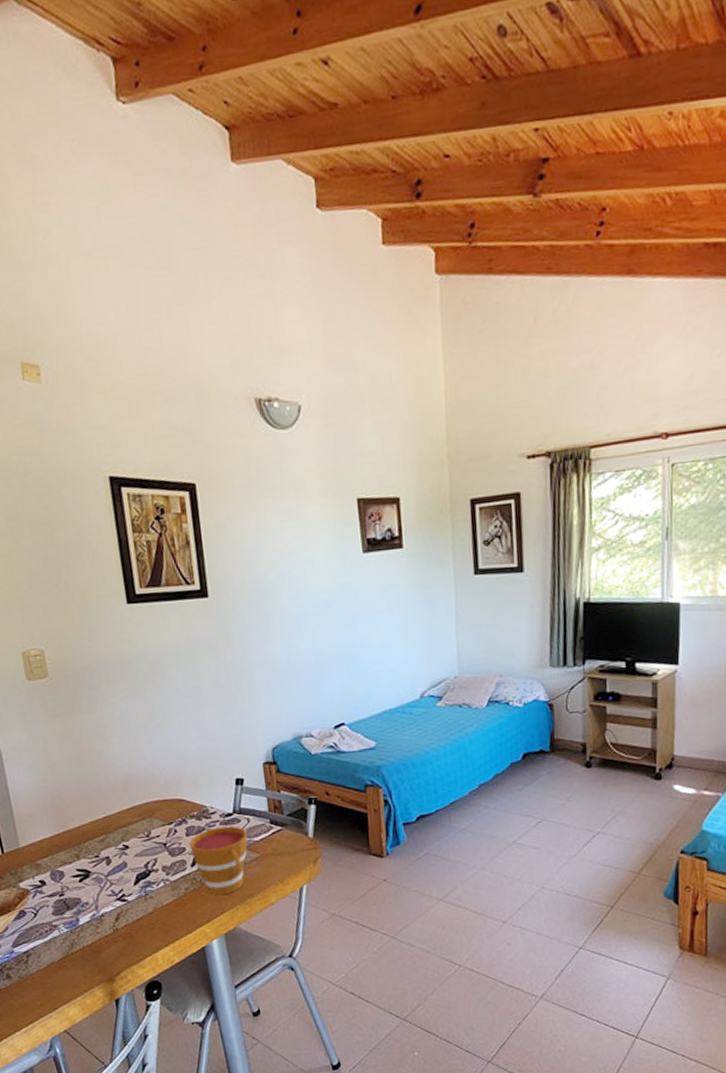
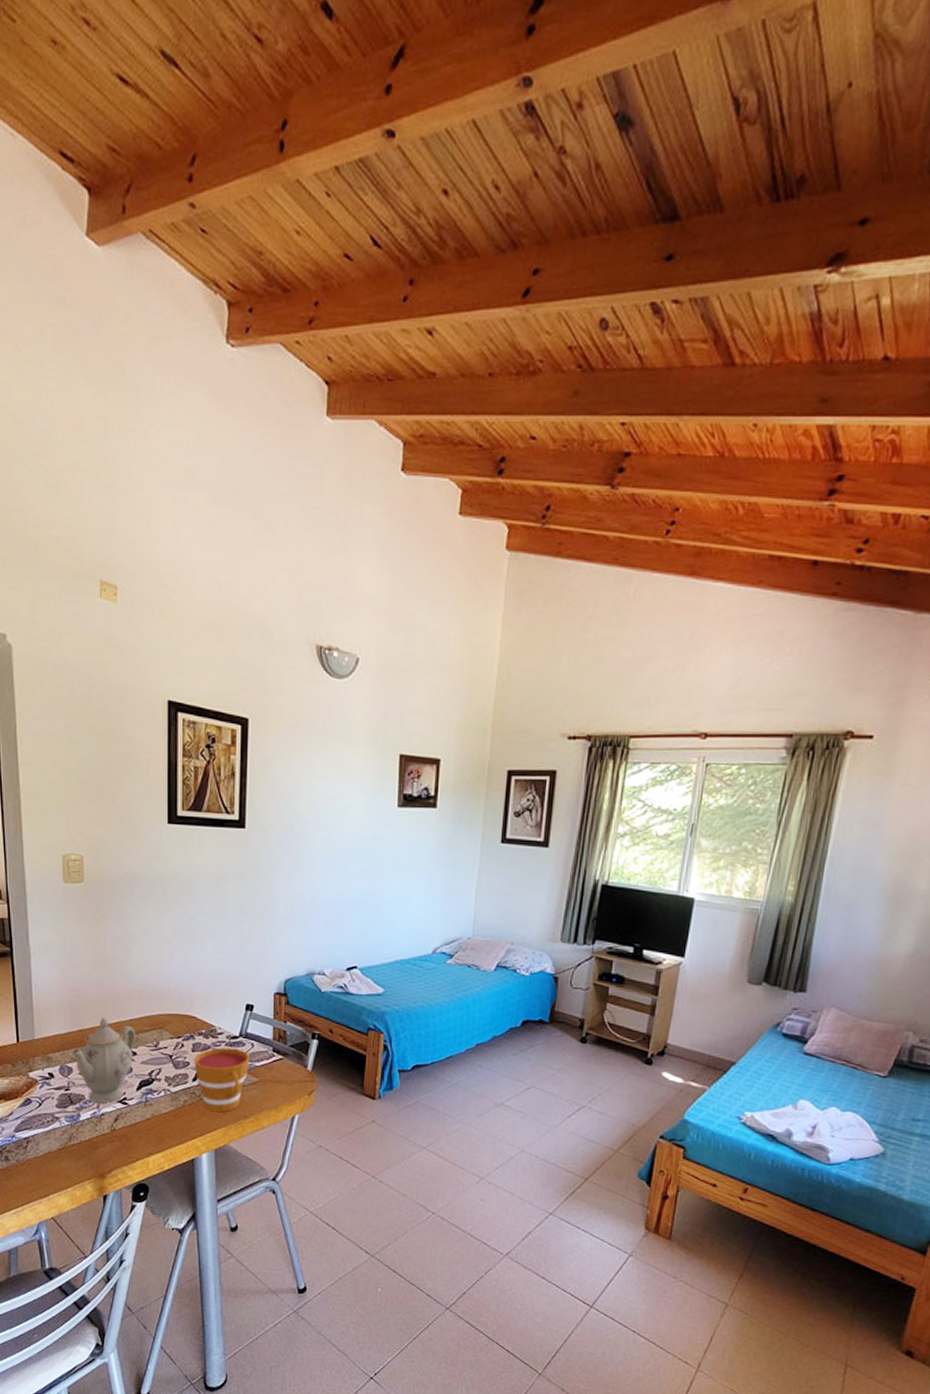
teapot: none [59,813,126,905] -> present [70,1017,136,1103]

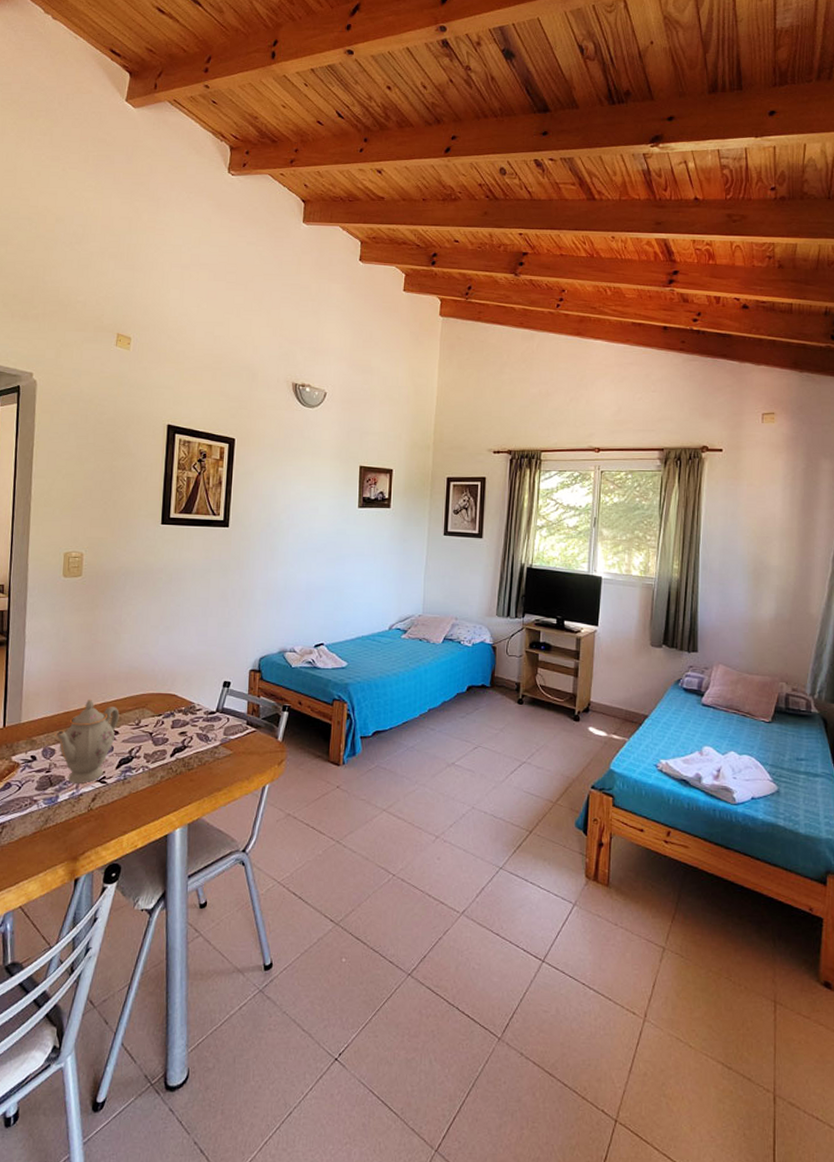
cup: present [194,1047,250,1113] -> none [172,723,226,787]

